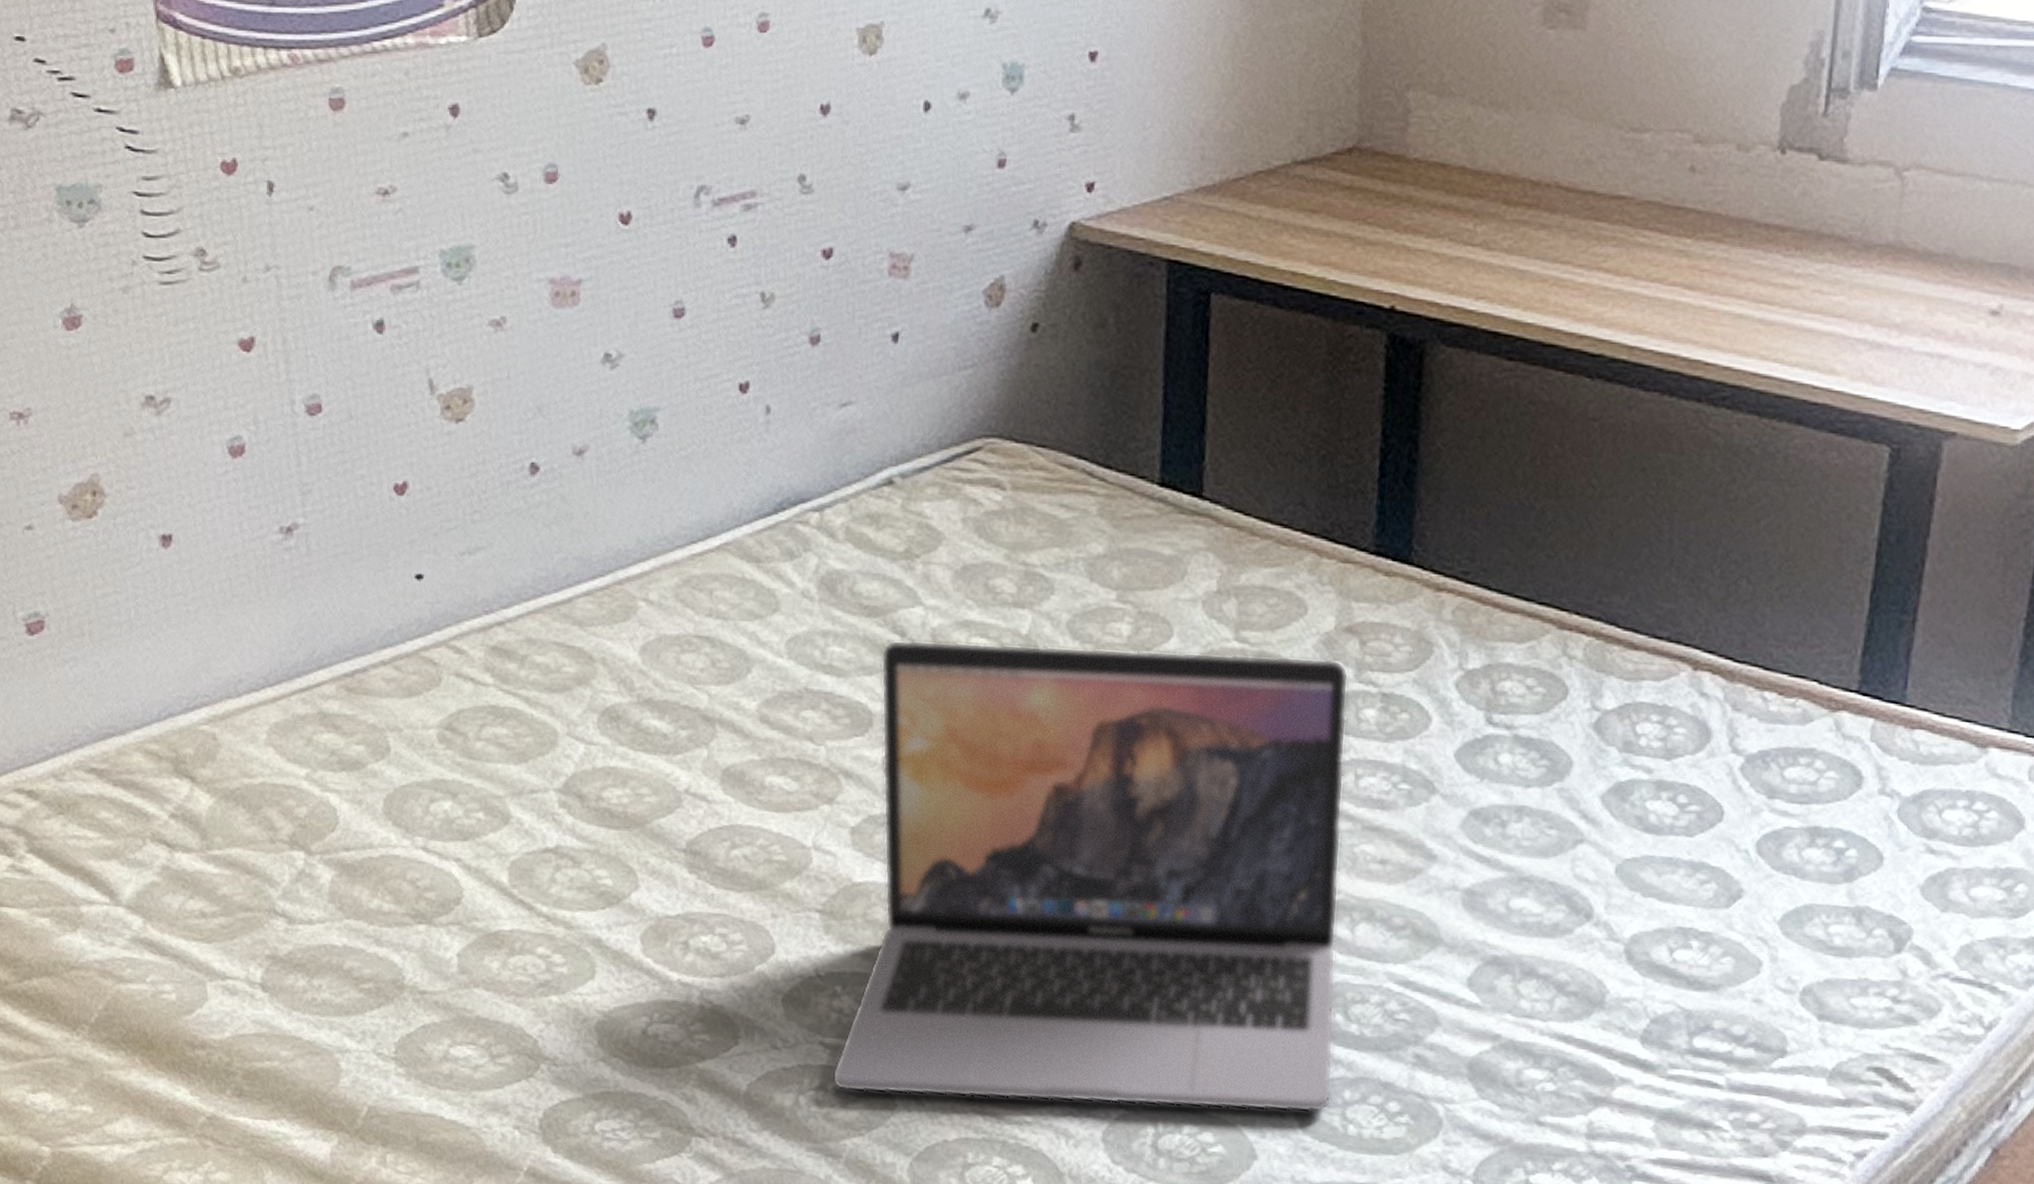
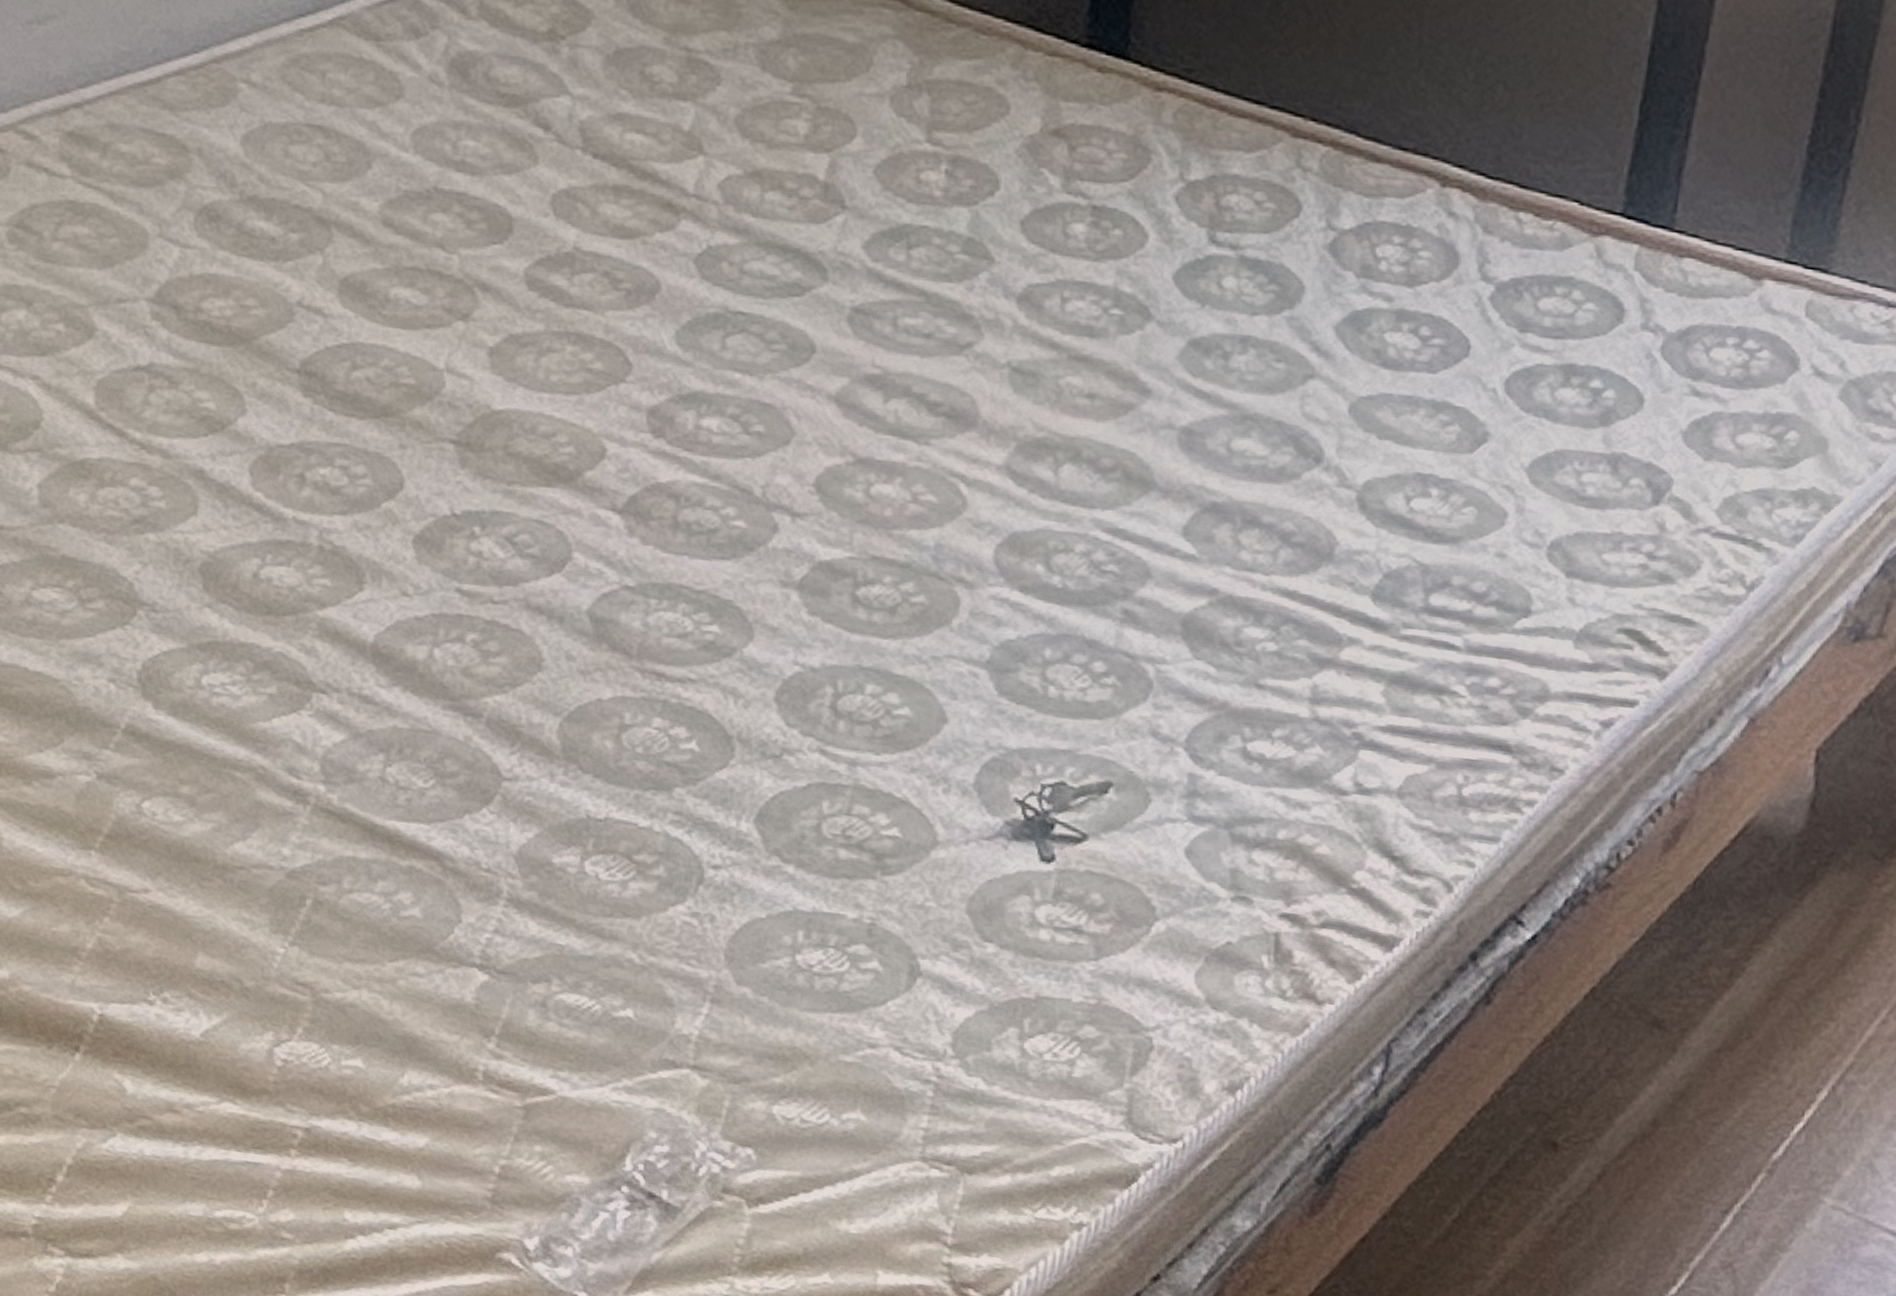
laptop: present [832,639,1349,1113] -> none [470,134,1056,673]

